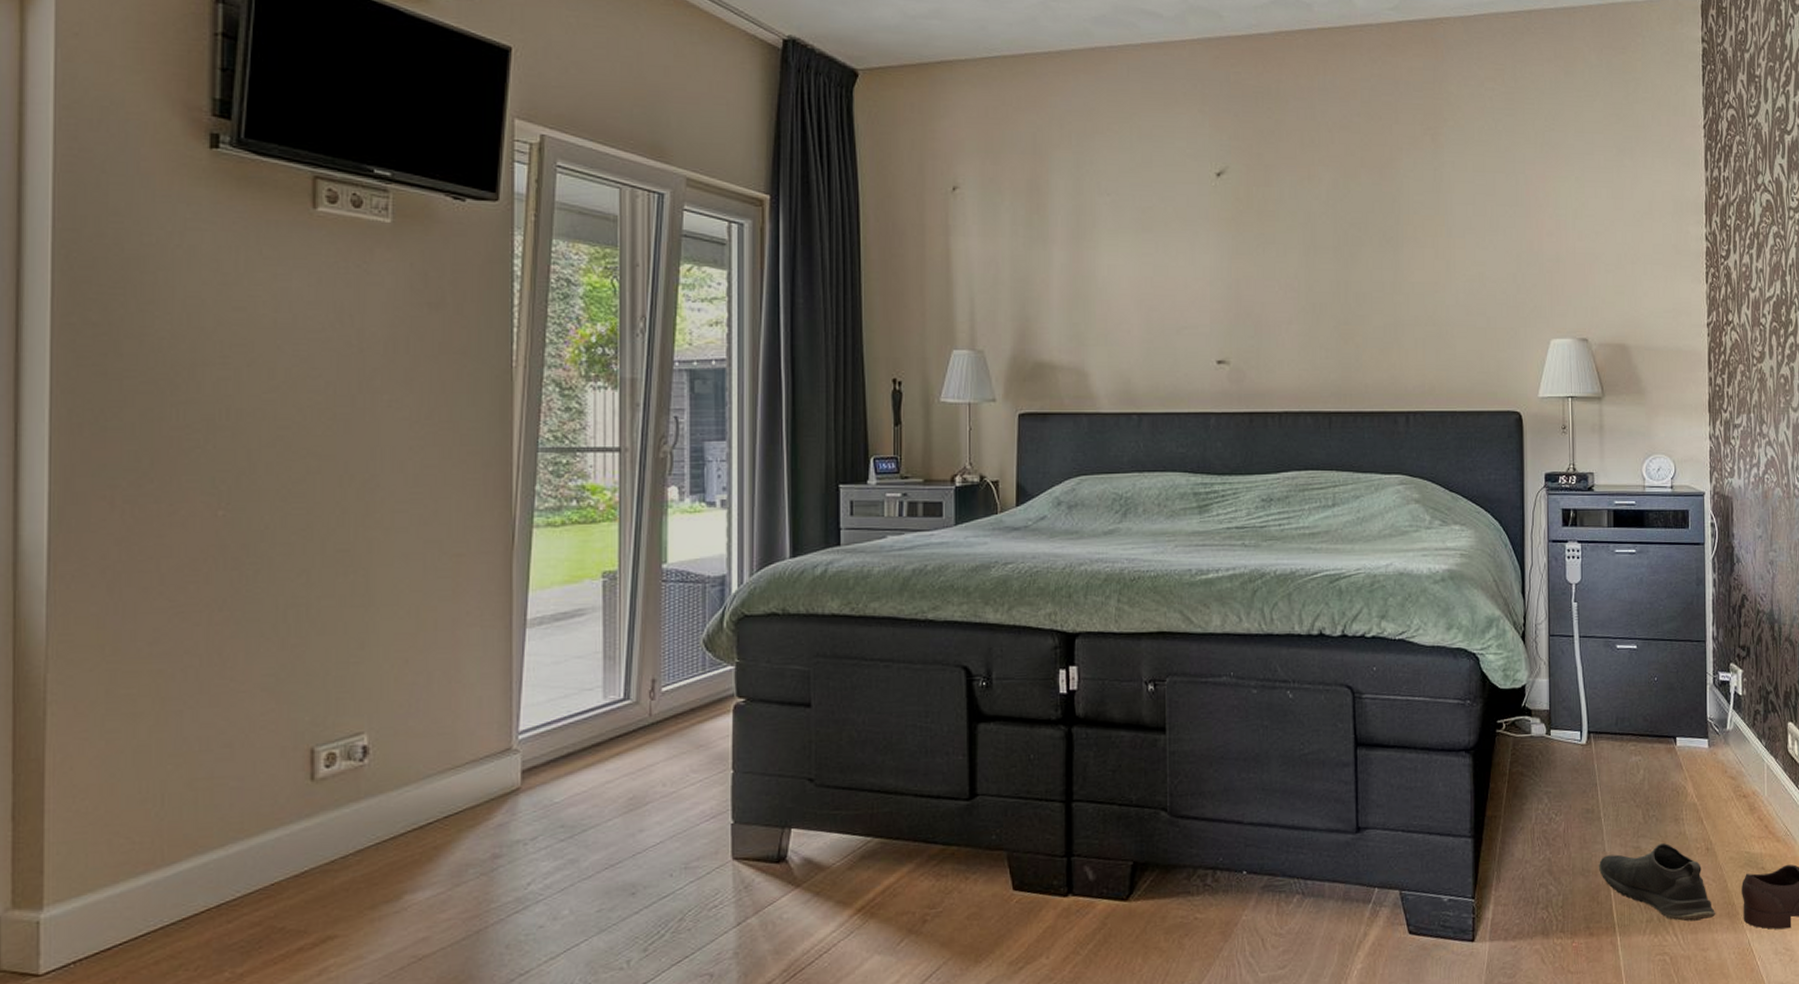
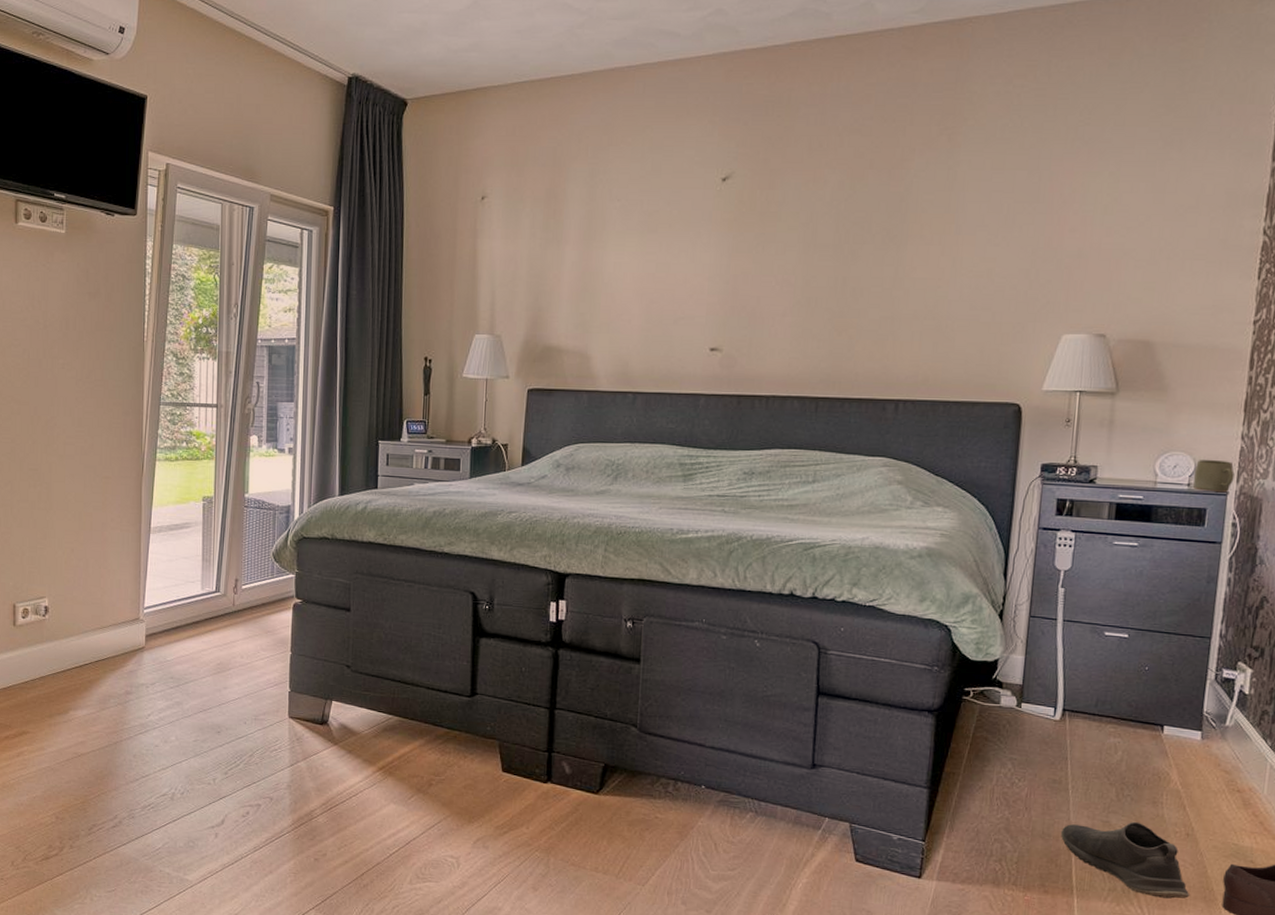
mug: none [1674,461,1708,494] -> present [1192,460,1235,493]

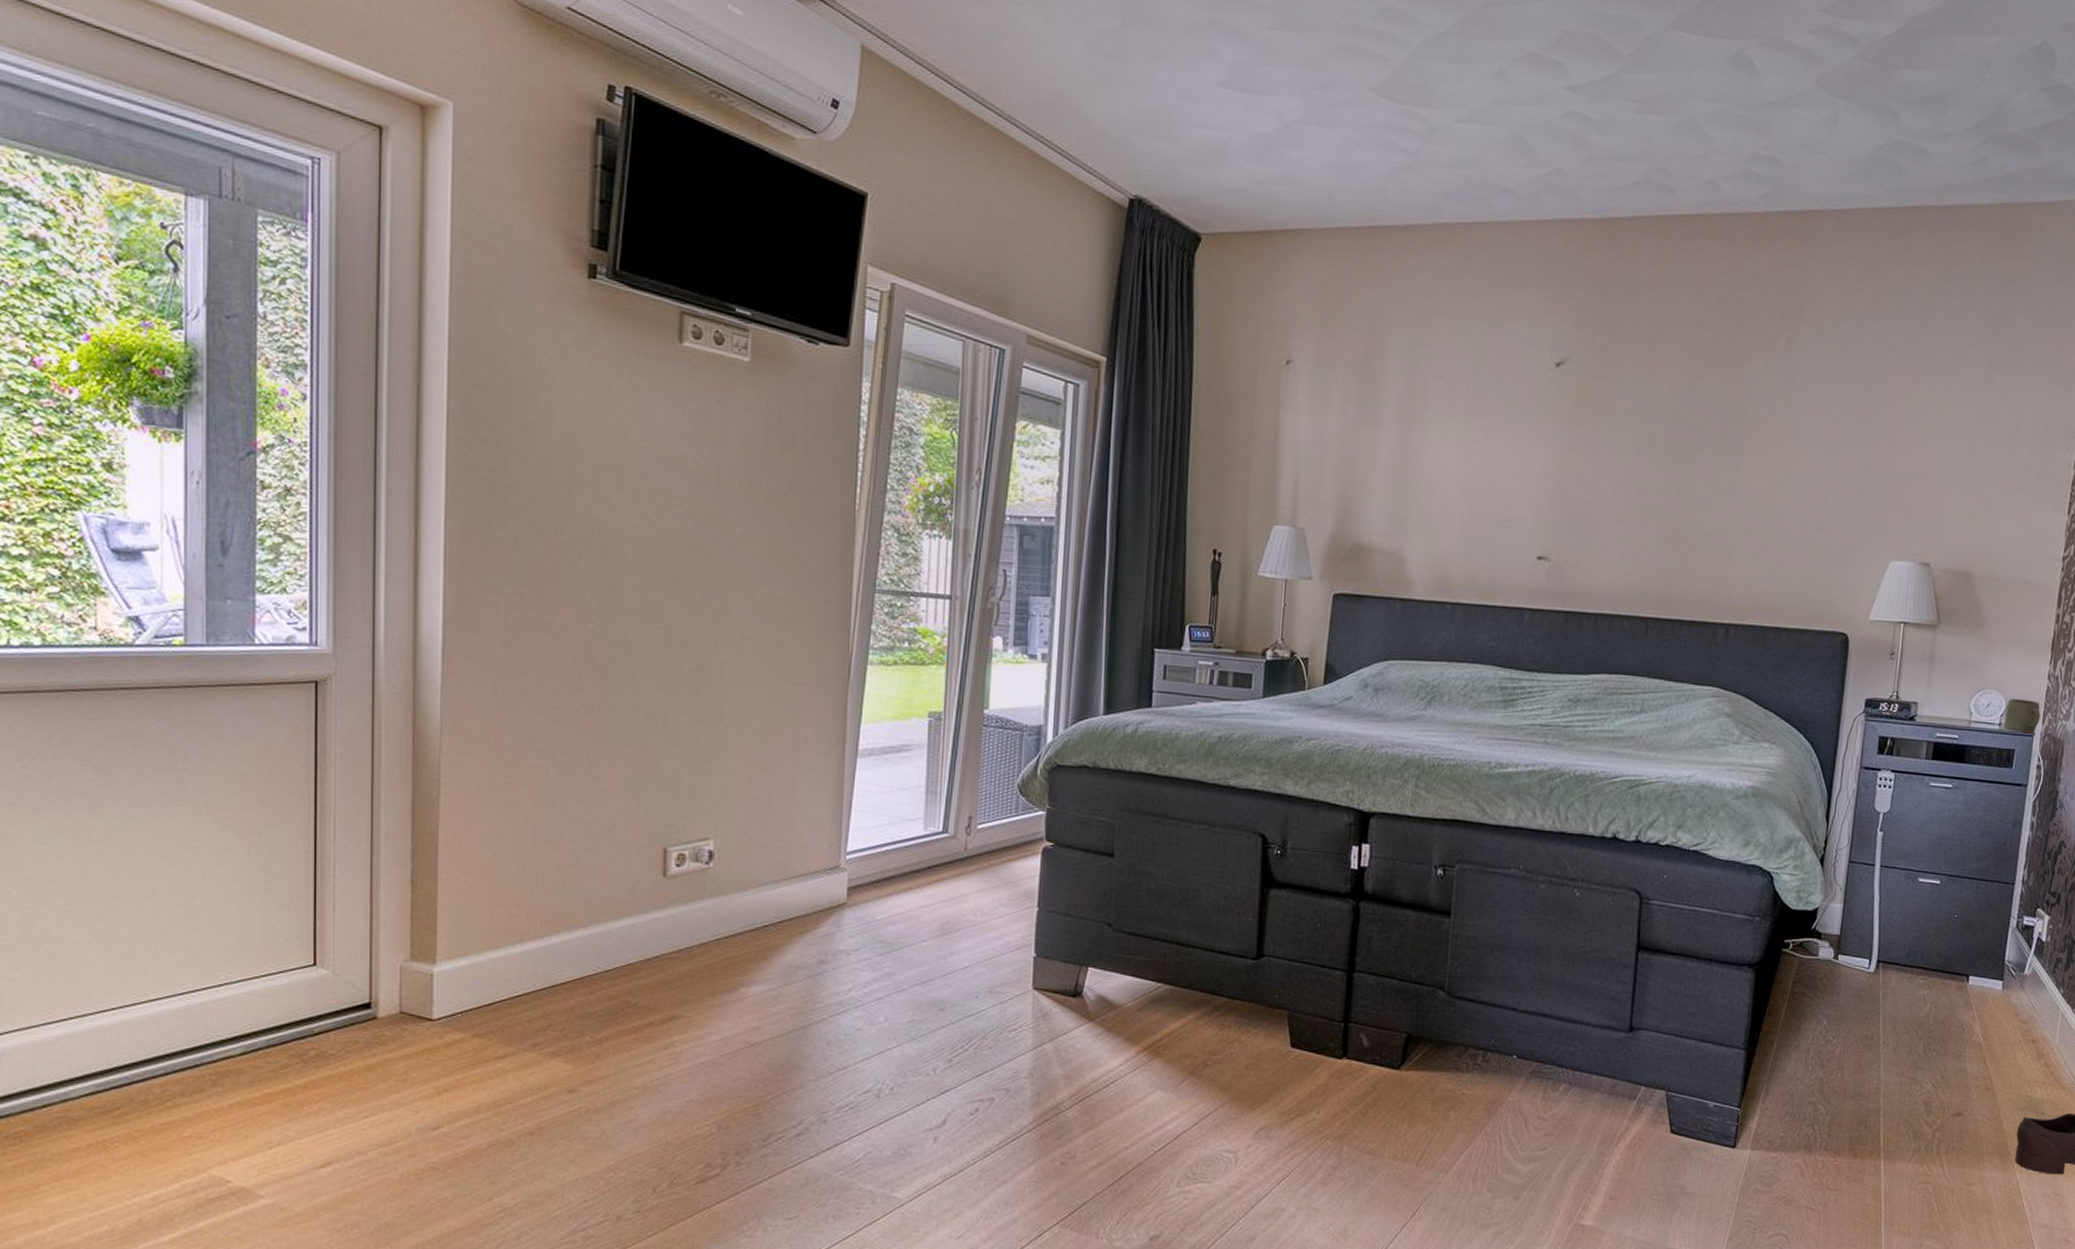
shoe: present [1060,821,1190,899] -> none [1870,1076,1987,1156]

